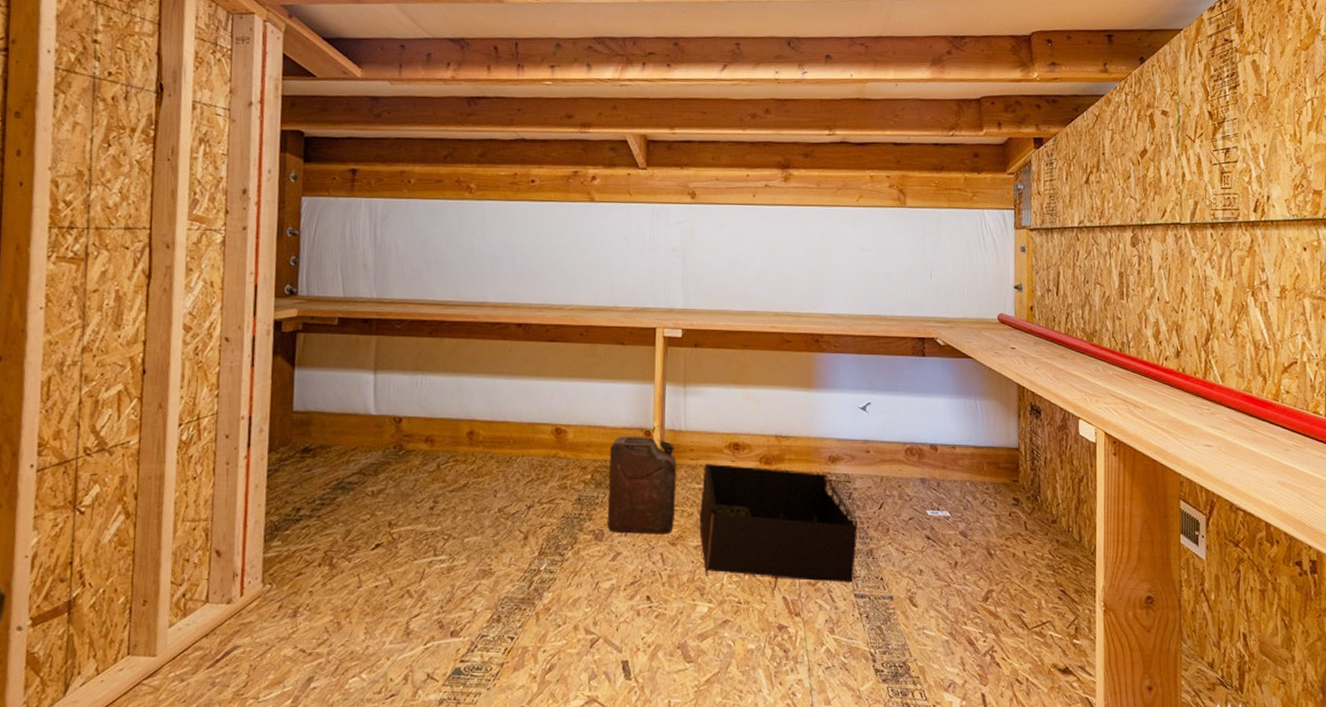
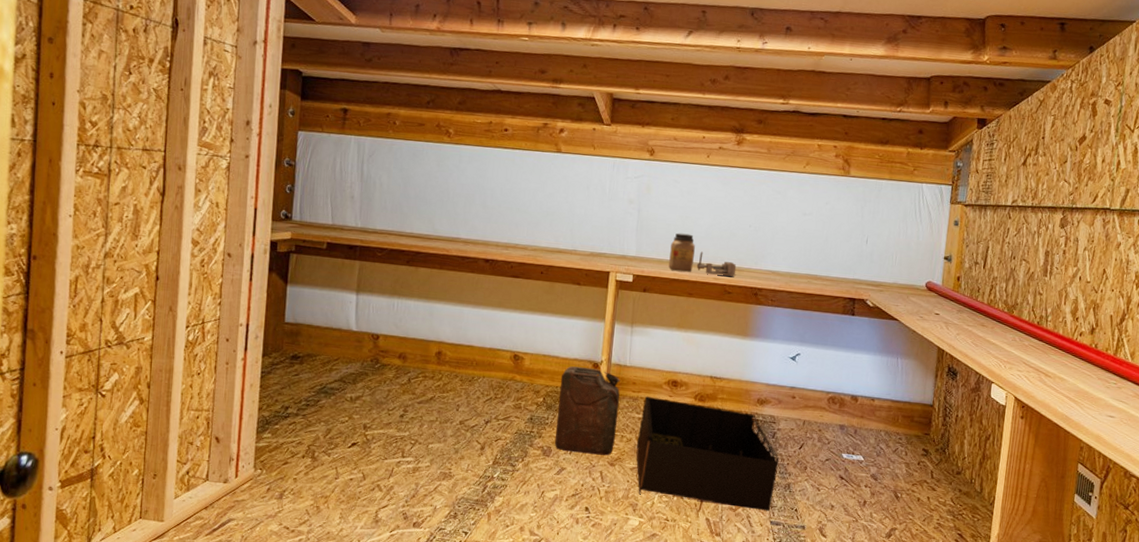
jar: none [720,280,747,323] -> present [668,232,695,273]
bench vise: none [750,298,794,323] -> present [696,251,737,277]

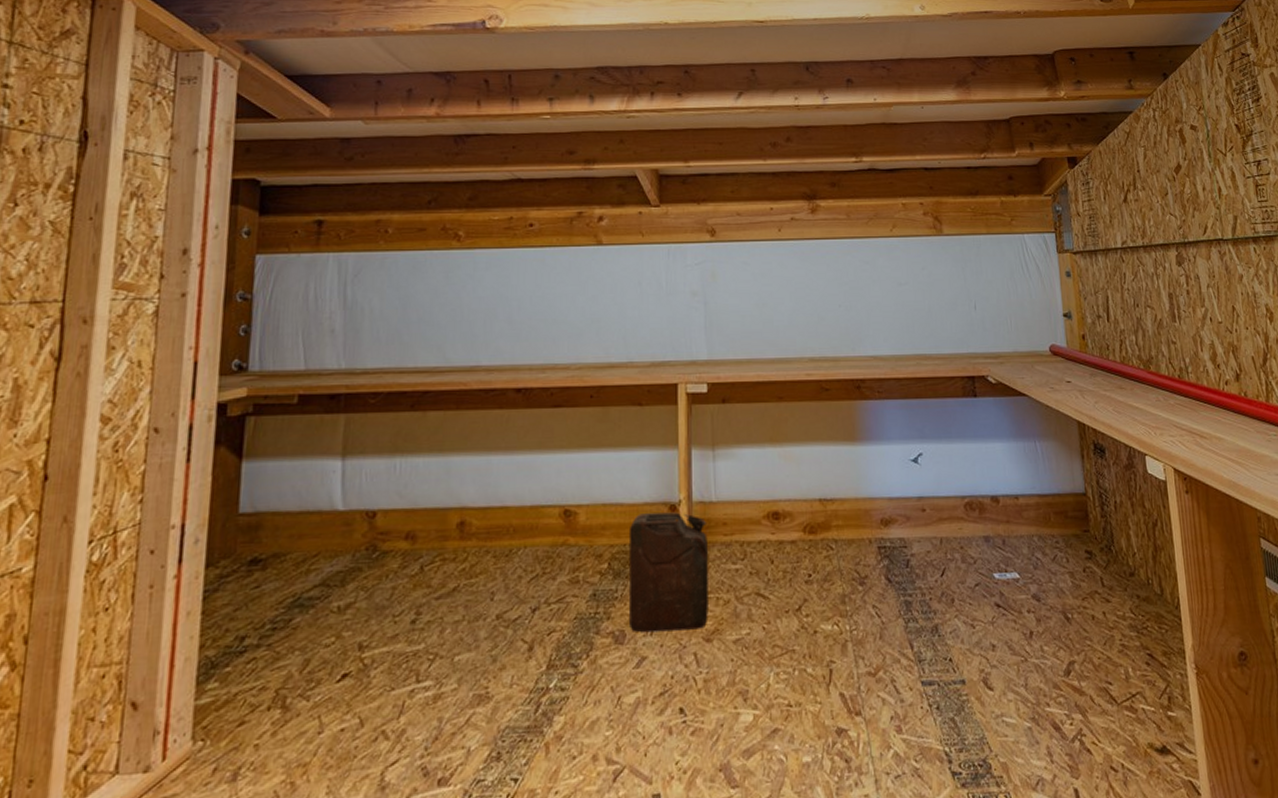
storage bin: present [636,396,779,512] -> none [737,538,920,677]
jar: present [668,232,695,273] -> none [749,324,779,373]
bench vise: present [696,251,737,277] -> none [783,343,832,370]

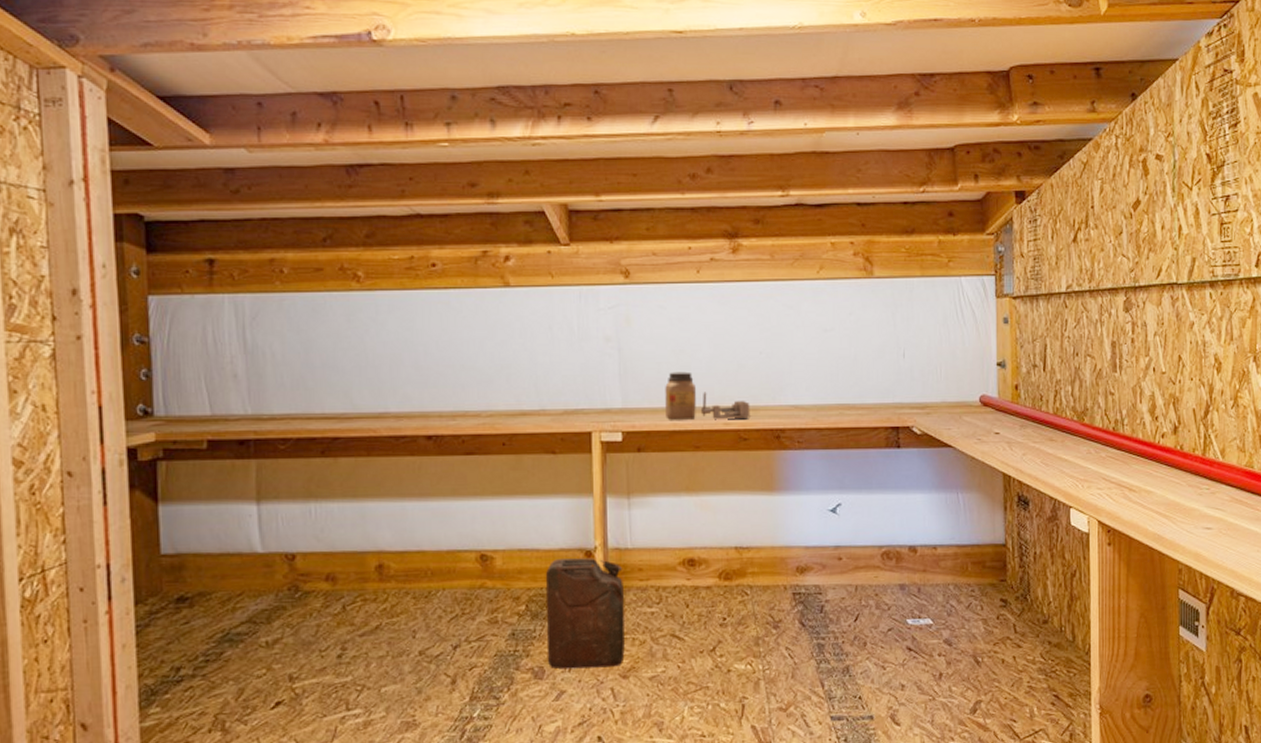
jar: none [749,324,779,373] -> present [665,371,696,421]
bench vise: none [783,343,832,370] -> present [700,392,750,419]

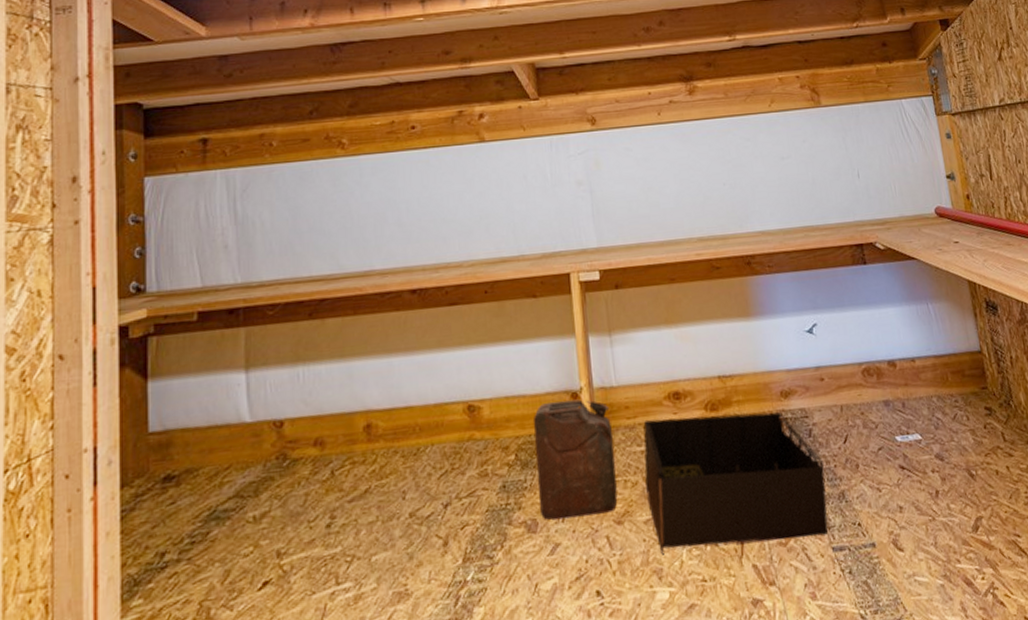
storage bin: none [652,583,832,710] -> present [643,412,829,555]
jar: present [665,371,696,421] -> none [637,207,669,257]
bench vise: present [700,392,750,419] -> none [672,225,721,251]

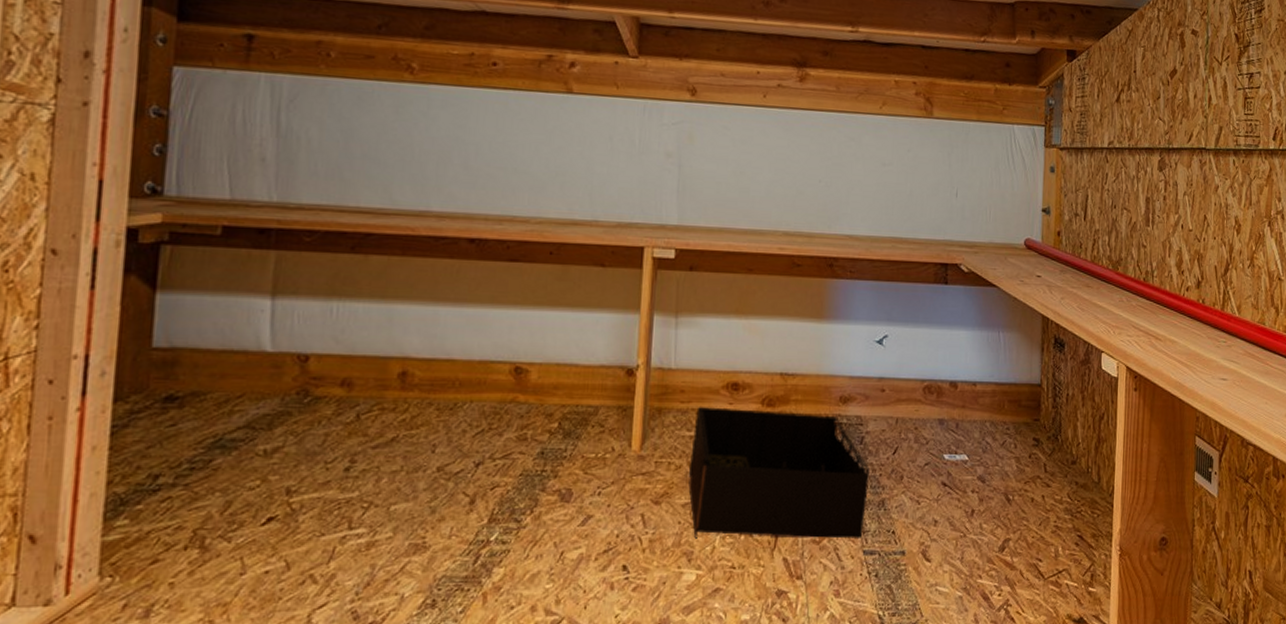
jerry can: present [533,399,618,520] -> none [576,376,665,492]

